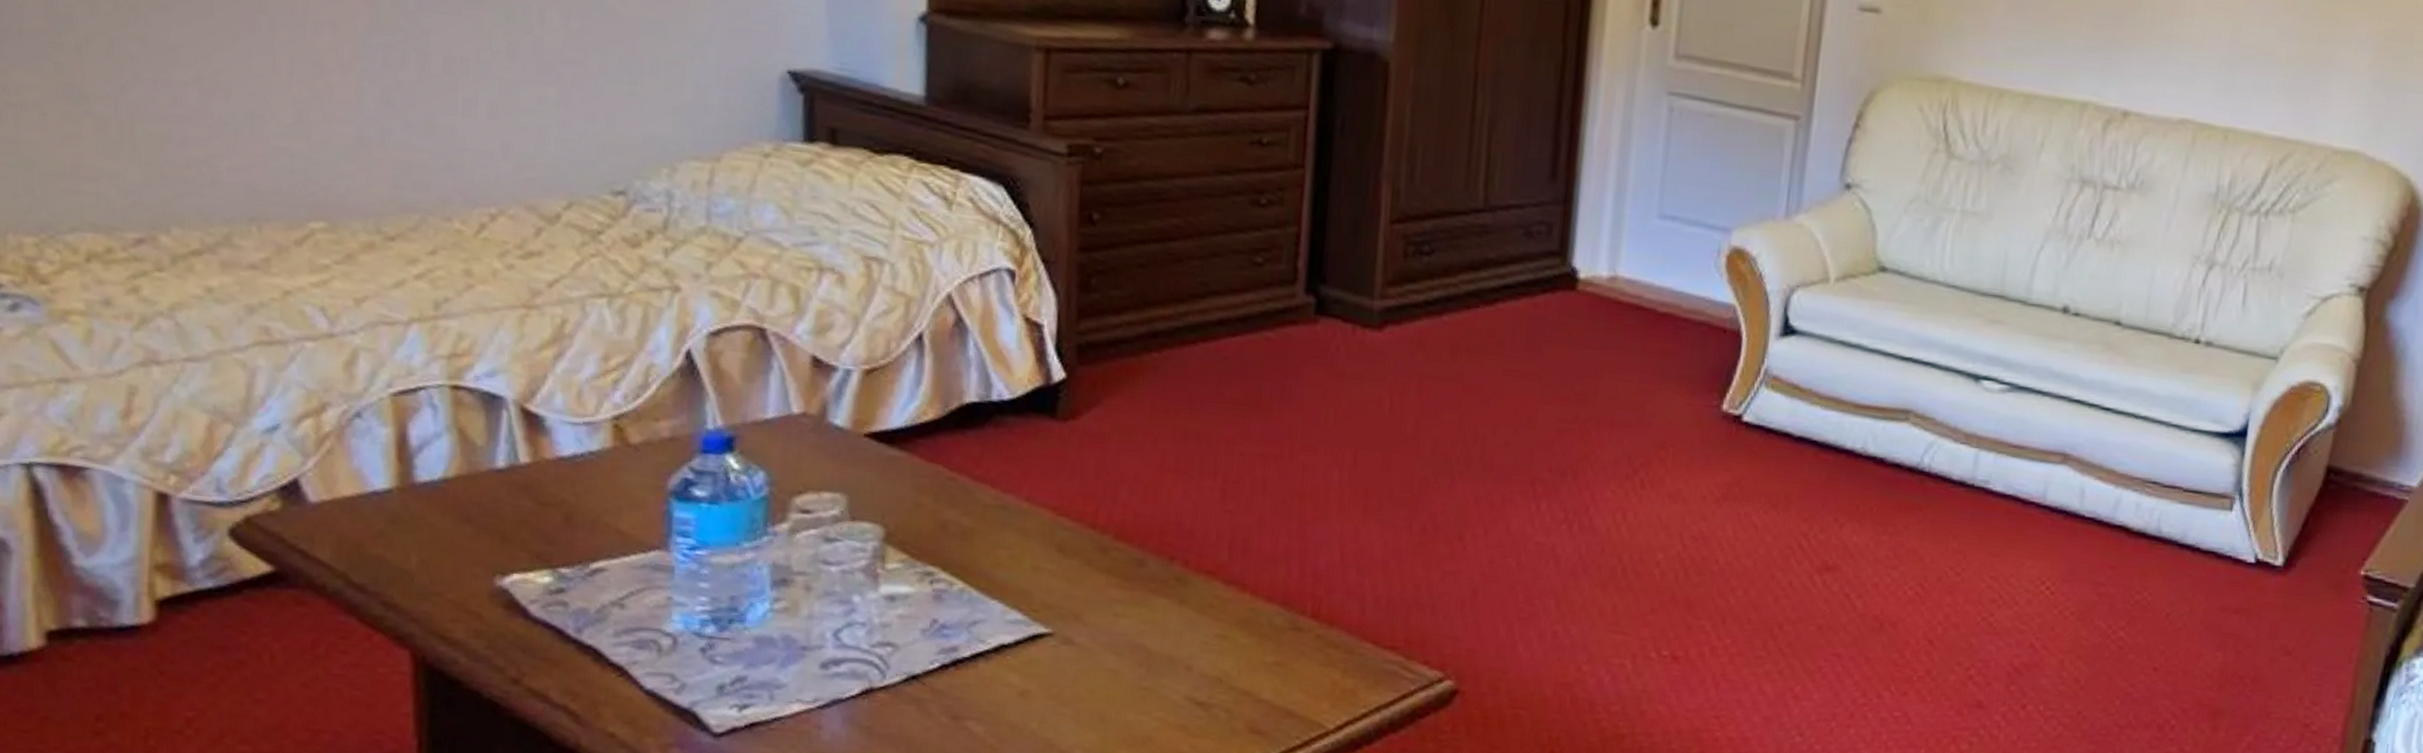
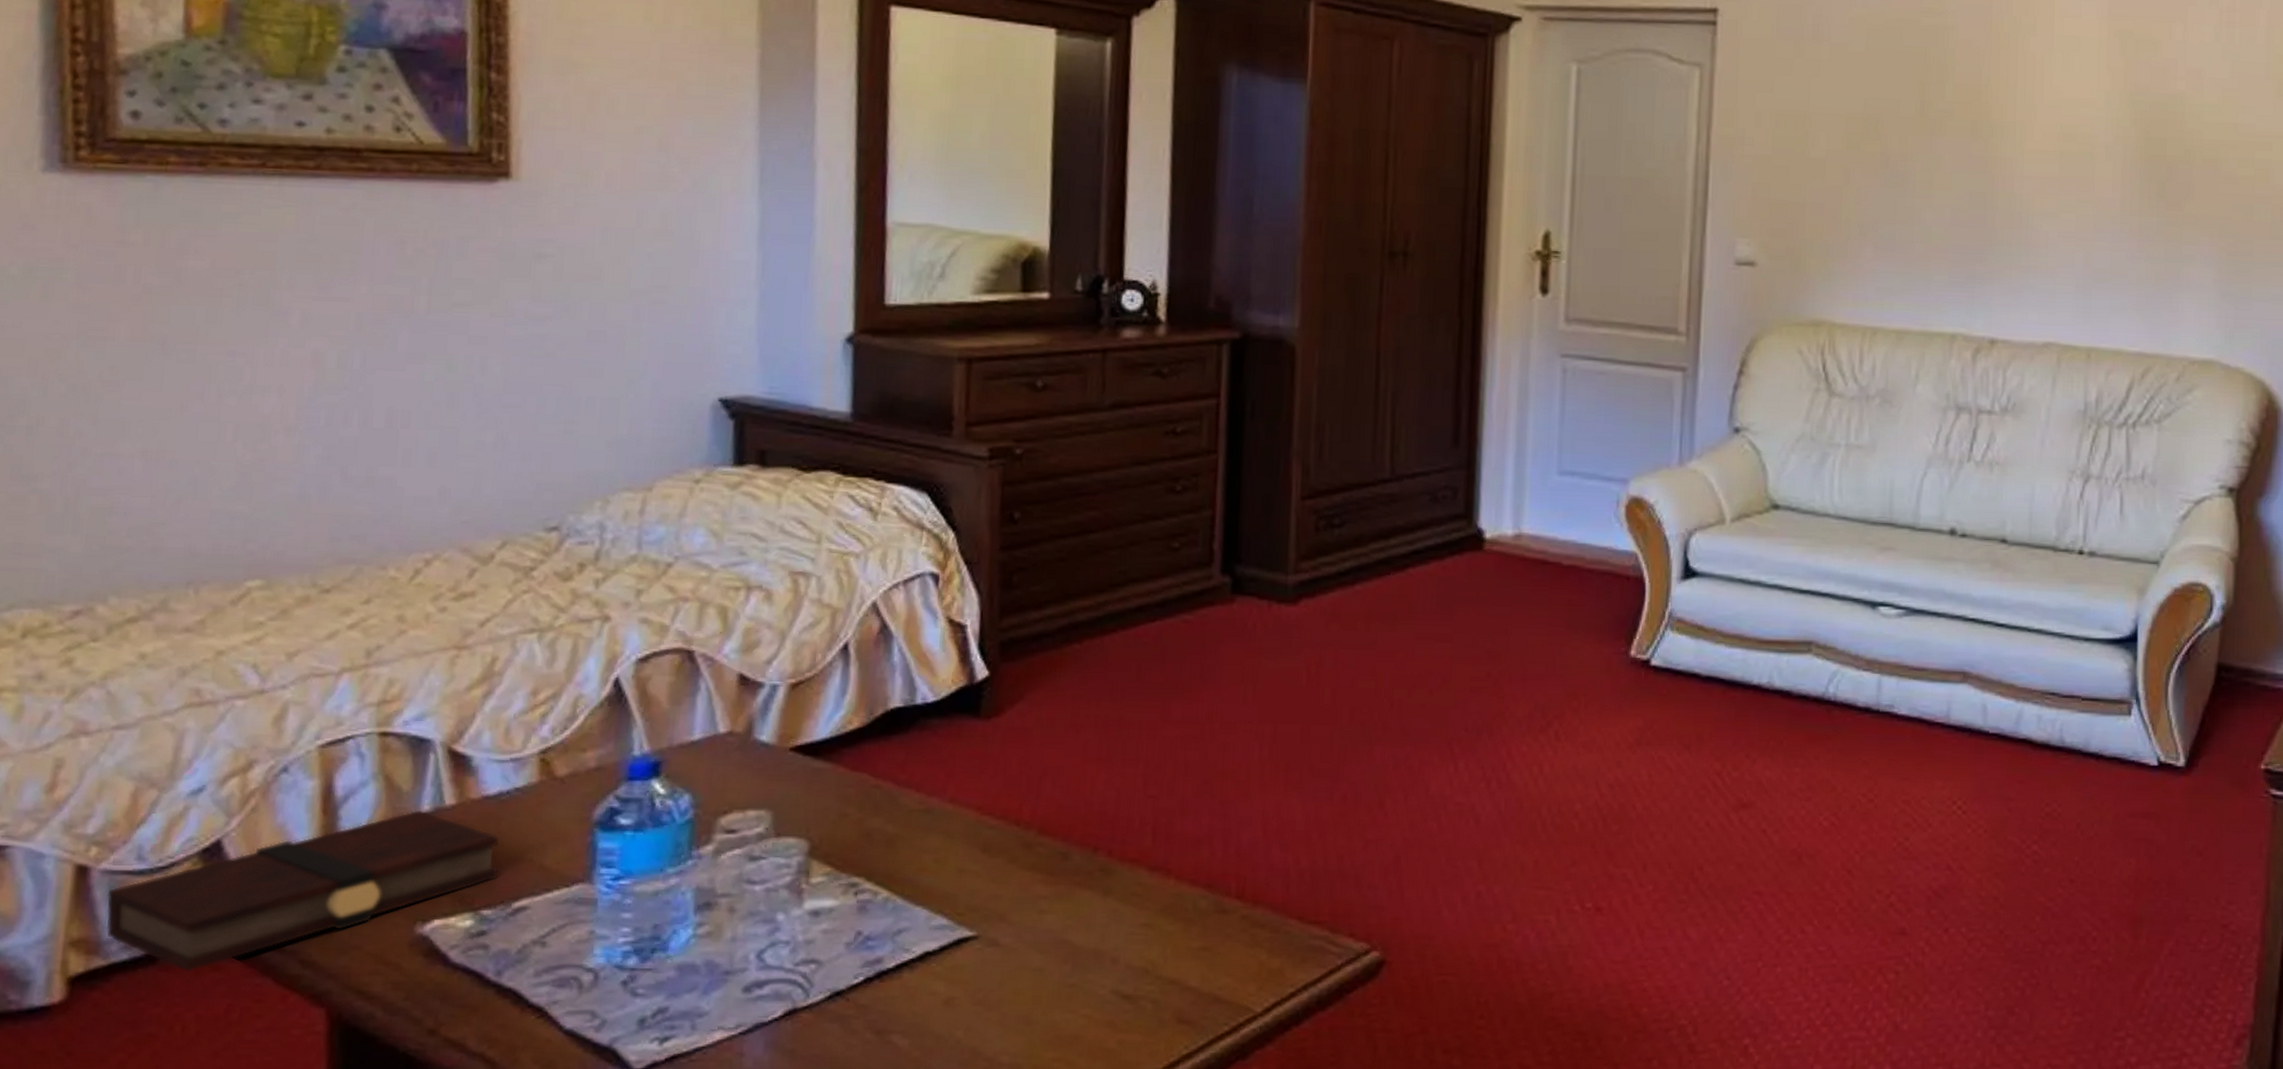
book: none [188,465,576,605] -> present [105,810,500,973]

